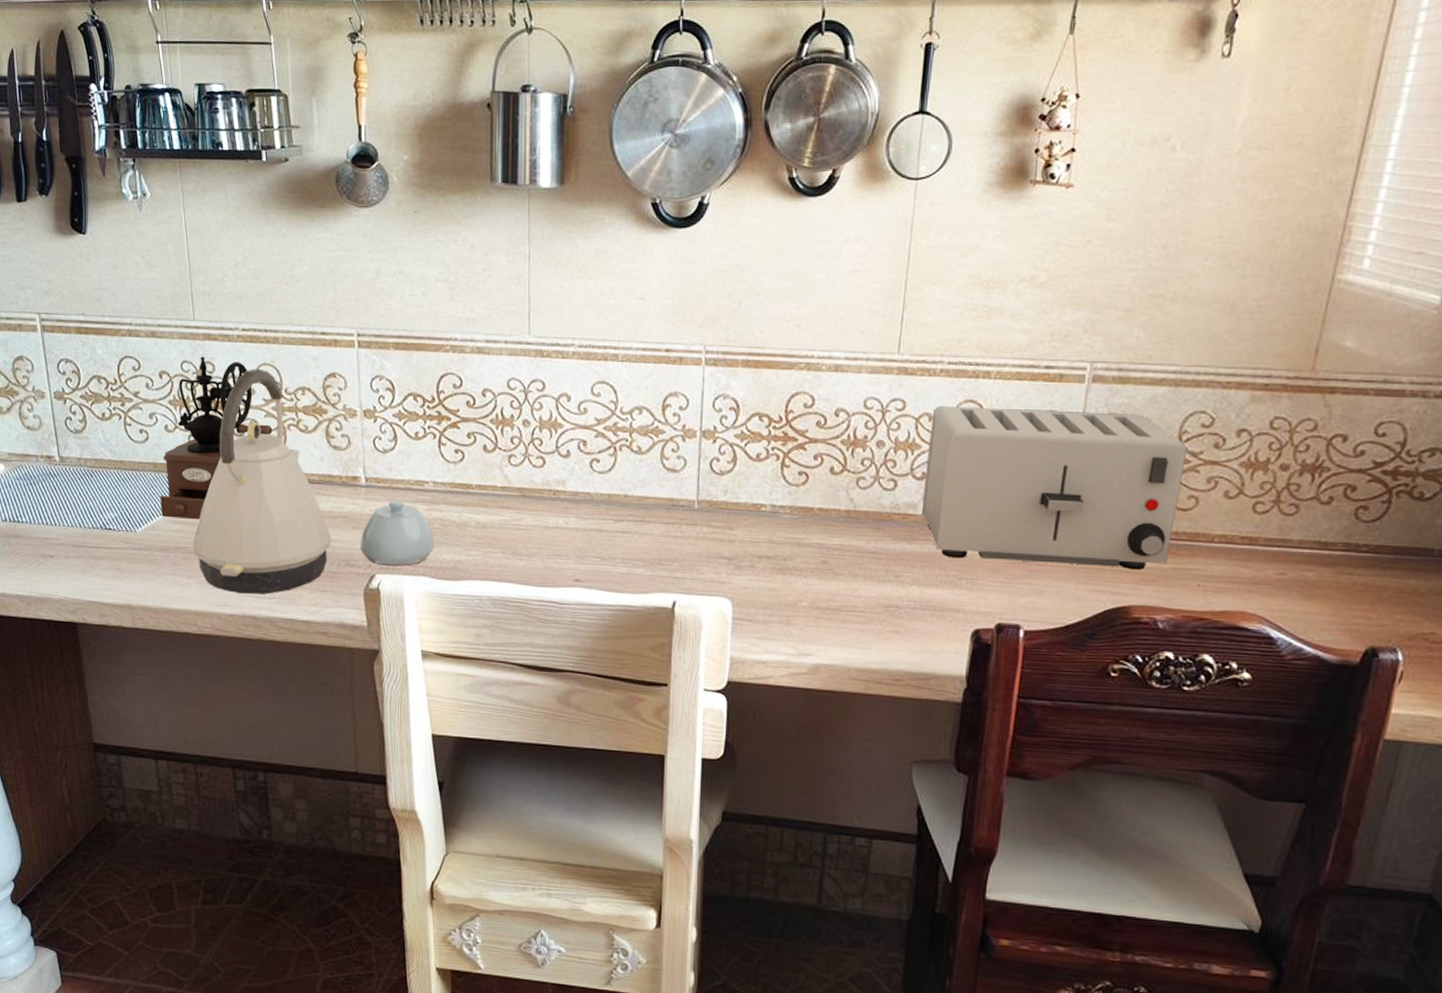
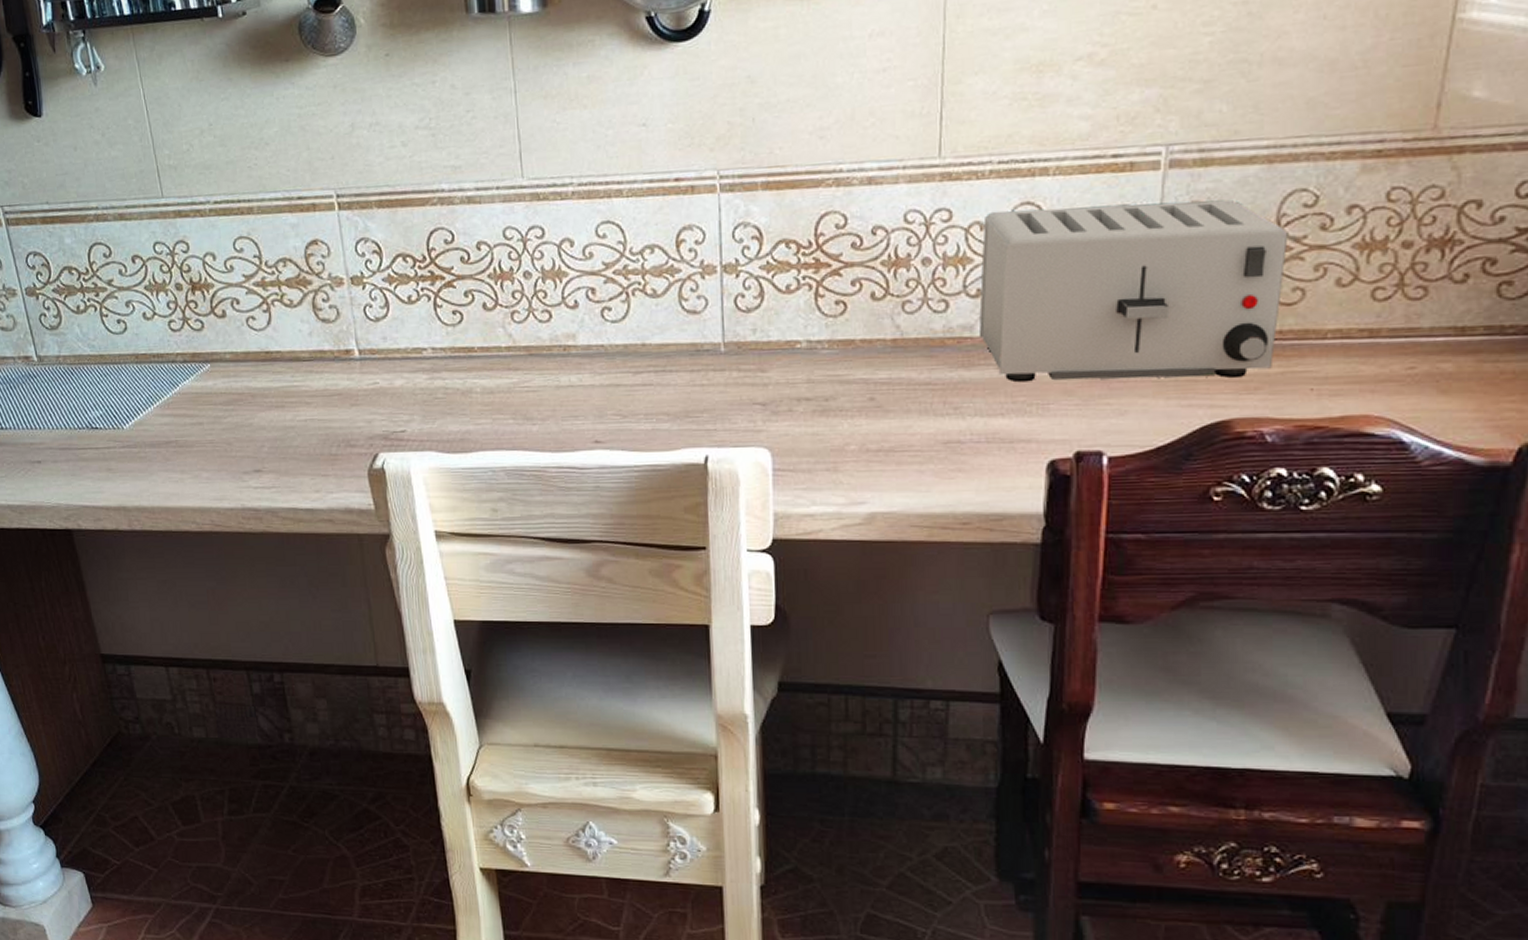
coffee grinder: present [160,356,273,520] -> none [144,235,256,411]
kettle: present [193,368,331,594] -> none [183,242,329,485]
sugar bowl: present [360,500,435,566] -> none [359,371,439,443]

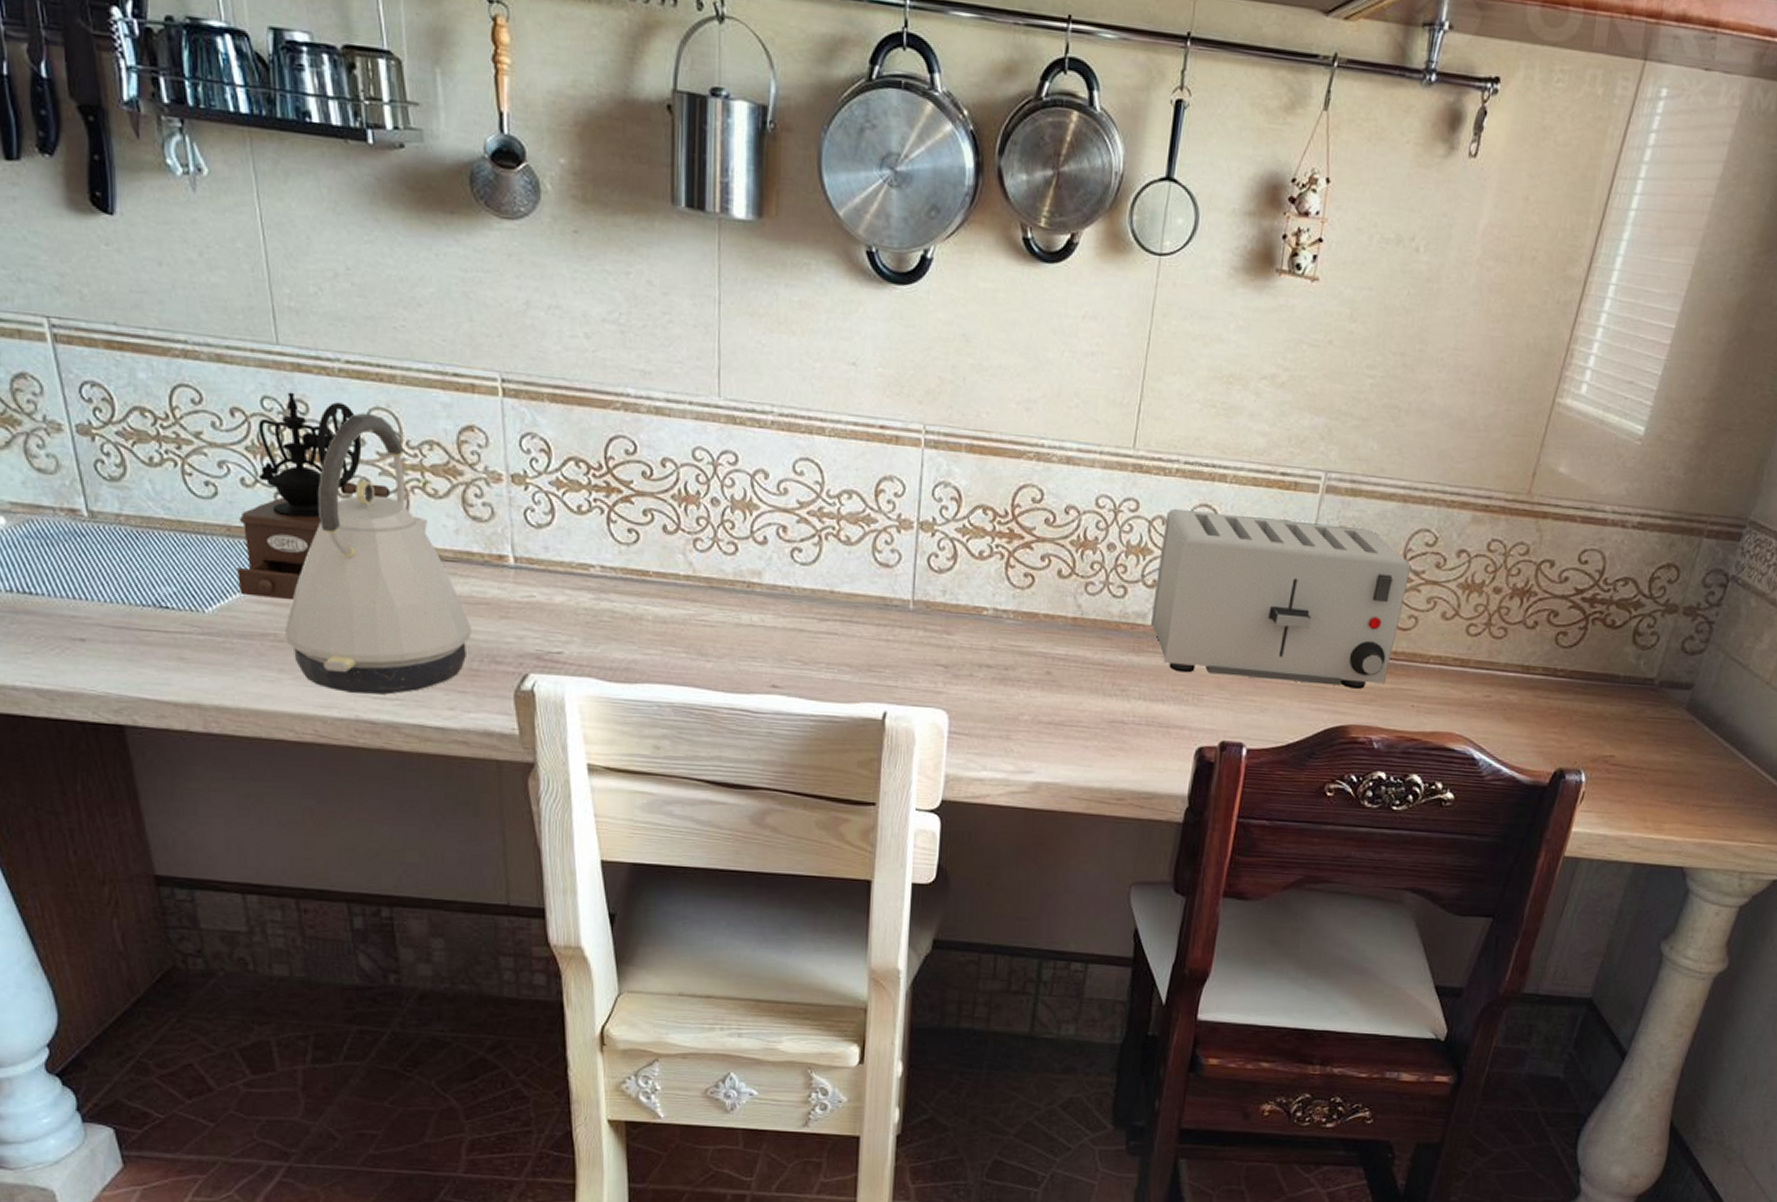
coffee grinder: none [144,235,256,411] -> present [238,392,391,601]
kettle: none [183,242,329,485] -> present [285,412,471,695]

